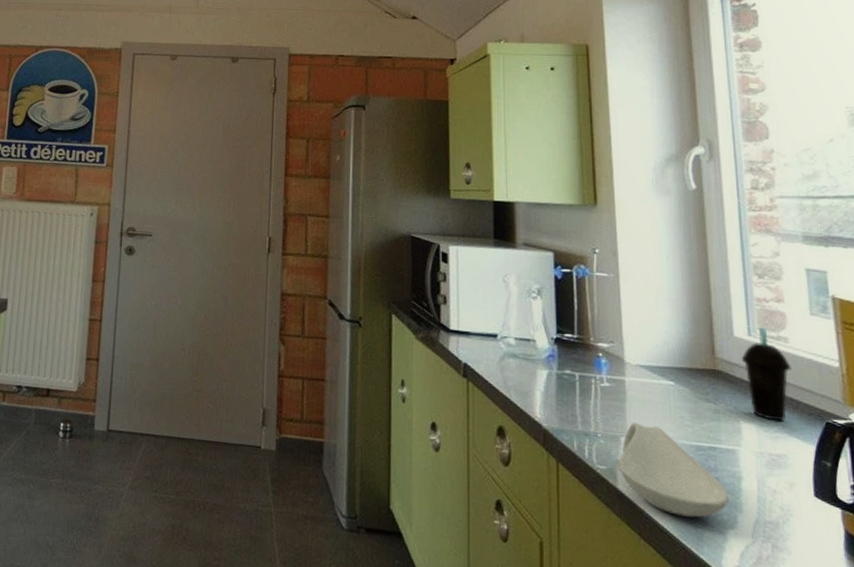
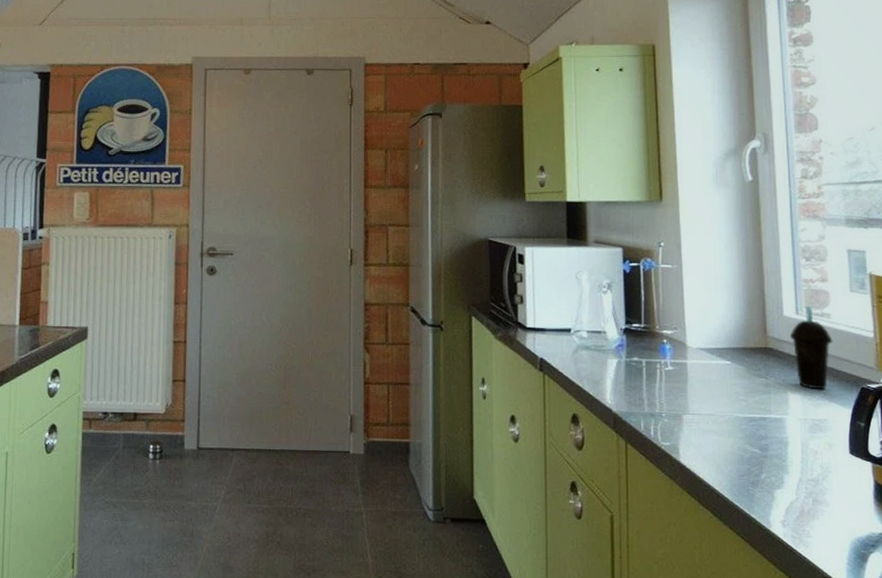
spoon rest: present [619,423,729,518] -> none [681,401,777,482]

